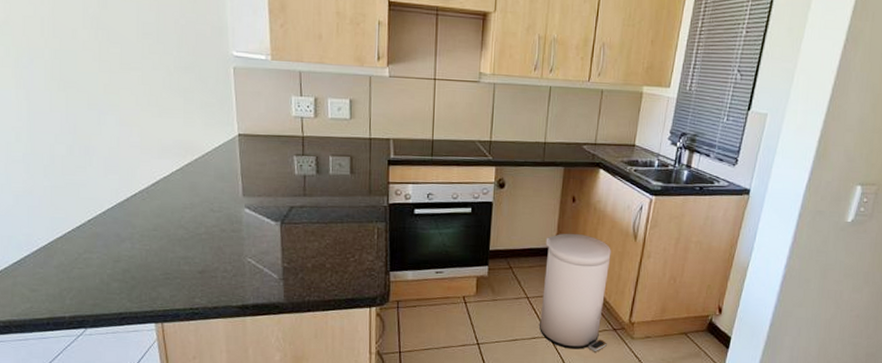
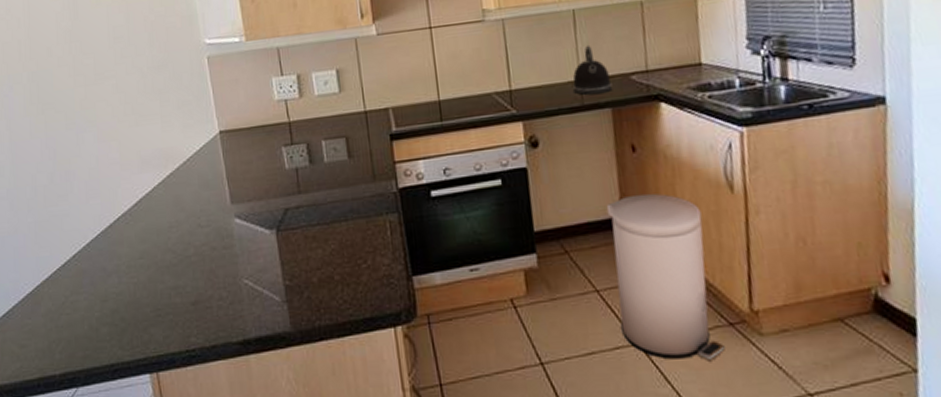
kettle: none [539,116,568,155] -> present [572,44,613,95]

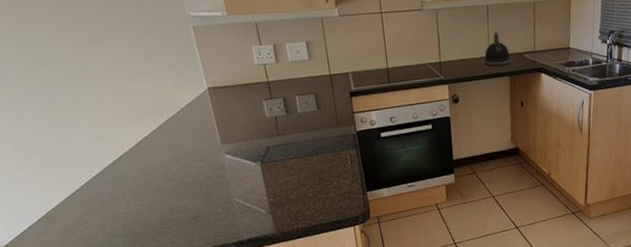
pedal bin: present [606,193,725,361] -> none [502,133,568,236]

